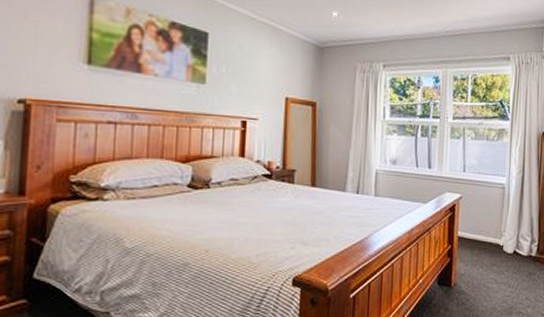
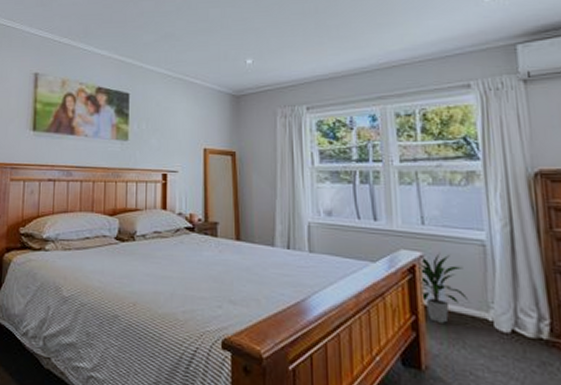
indoor plant: none [457,195,489,249] -> present [418,253,470,323]

